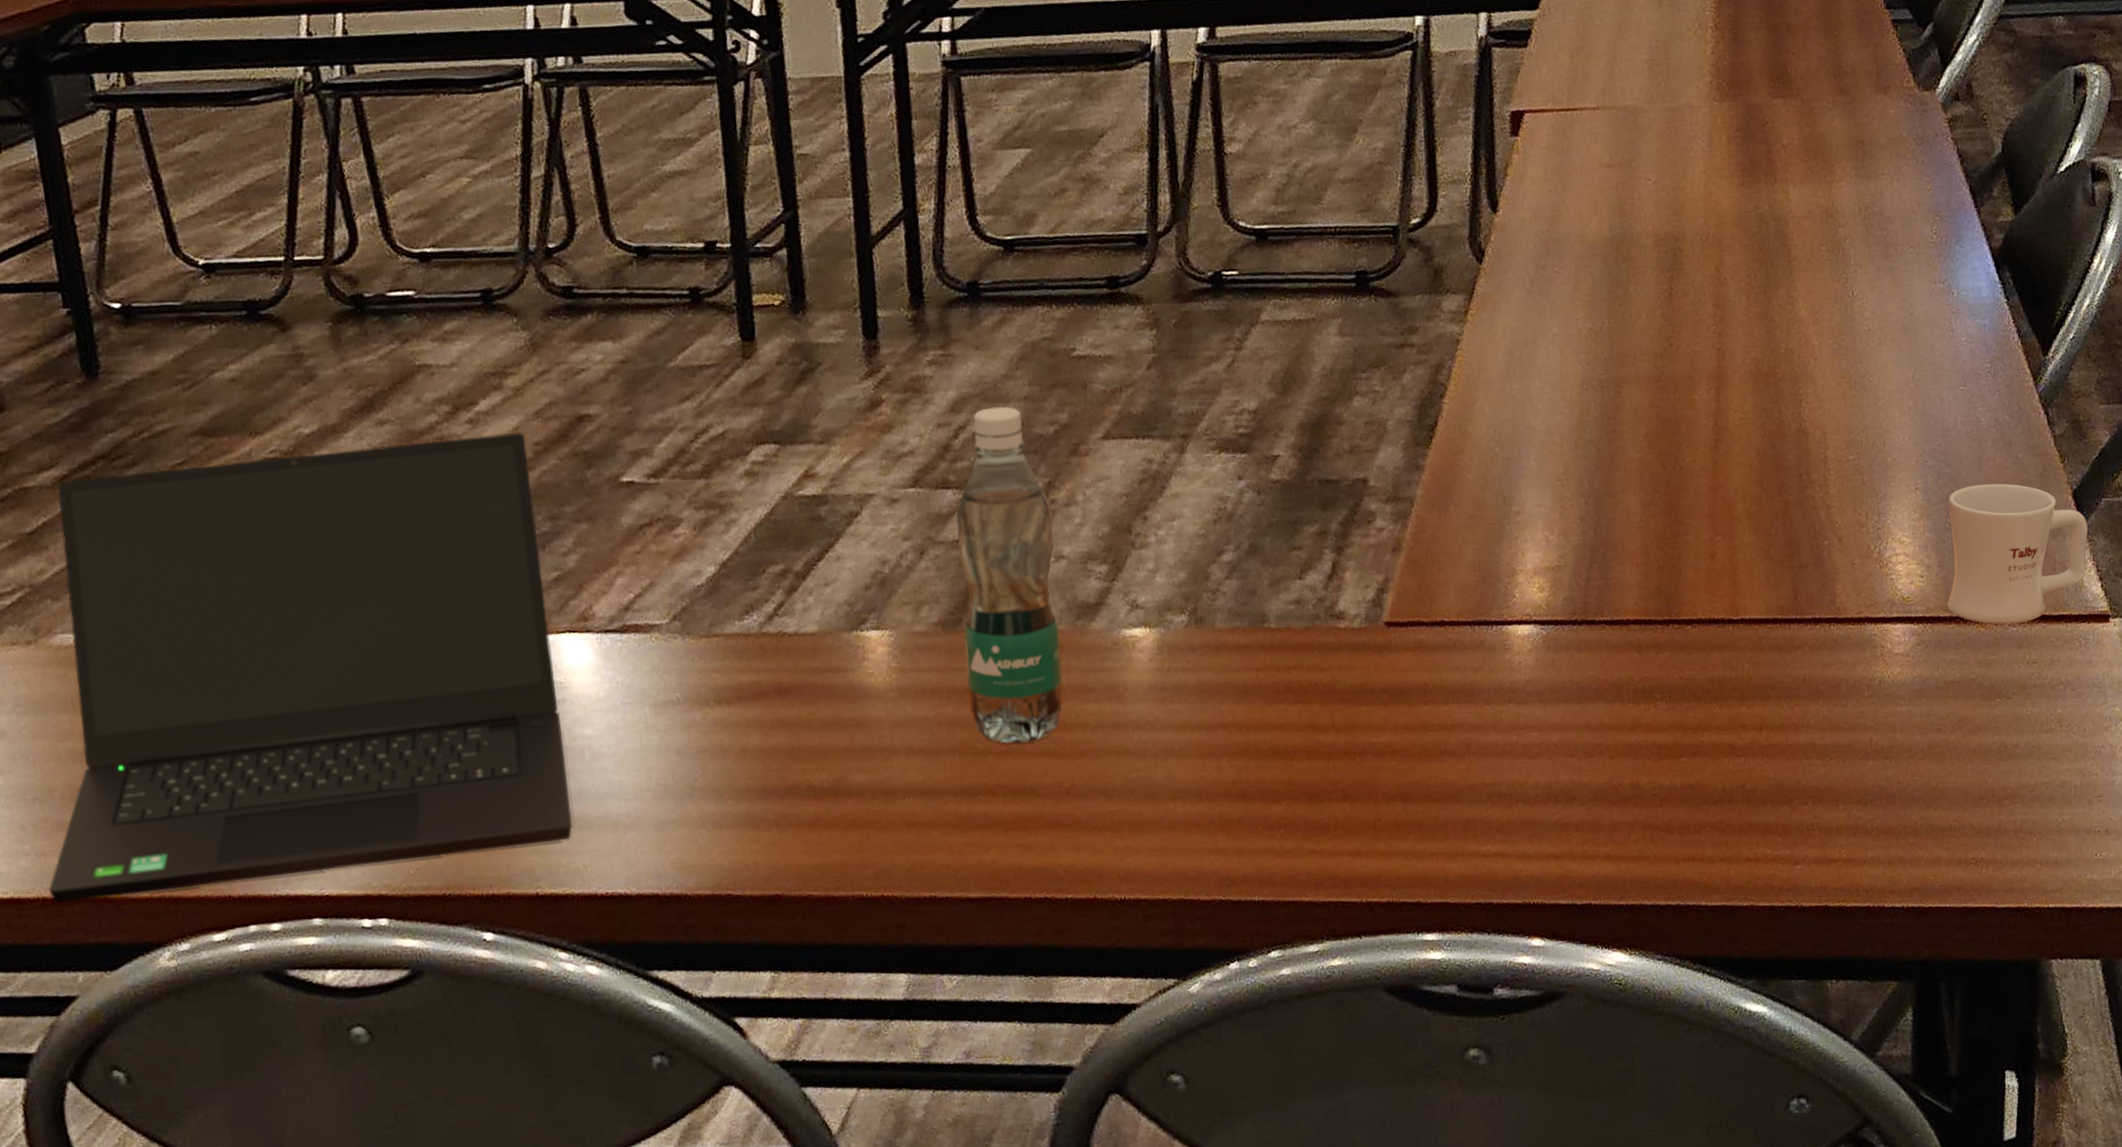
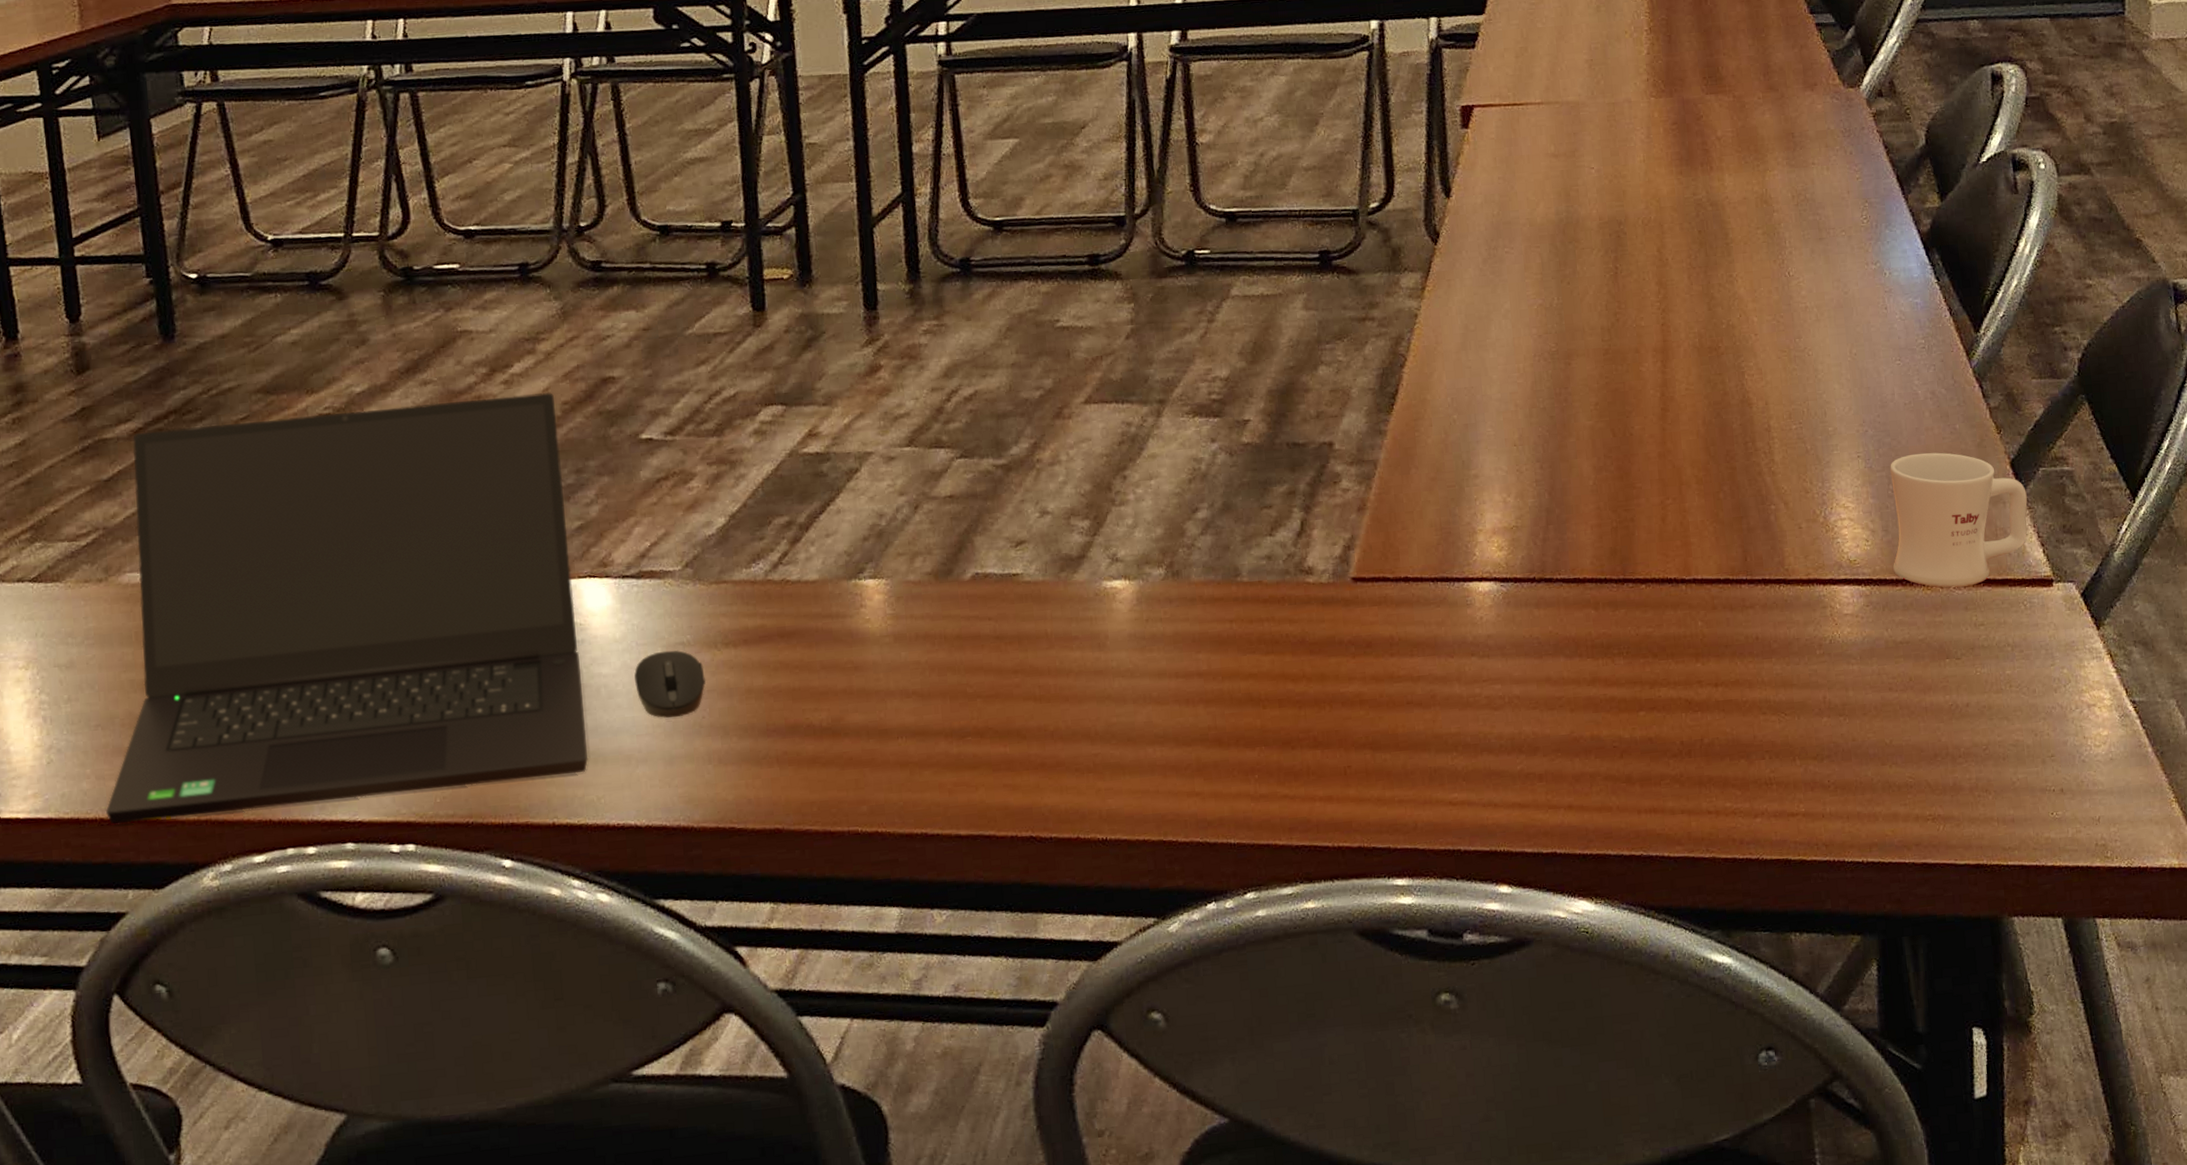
computer mouse: none [620,709,697,781] -> present [634,650,706,718]
bottle: present [956,406,1063,745] -> none [948,372,1048,689]

